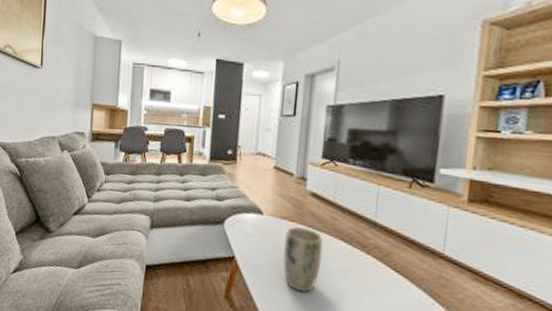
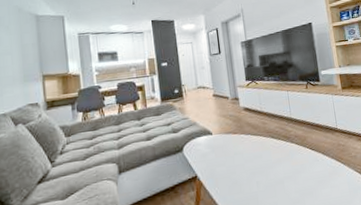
plant pot: present [282,226,324,293] -> none [232,136,263,188]

